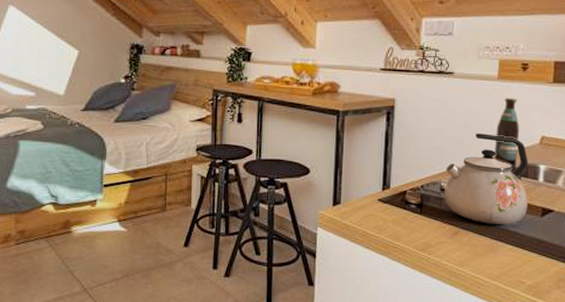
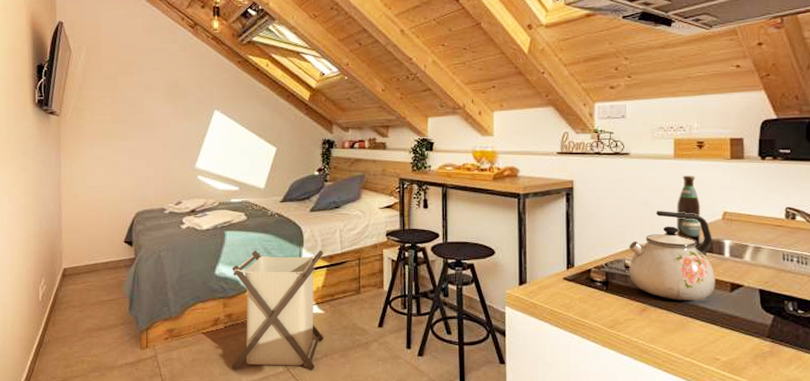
laundry basket: none [23,162,128,291] -> present [232,250,324,371]

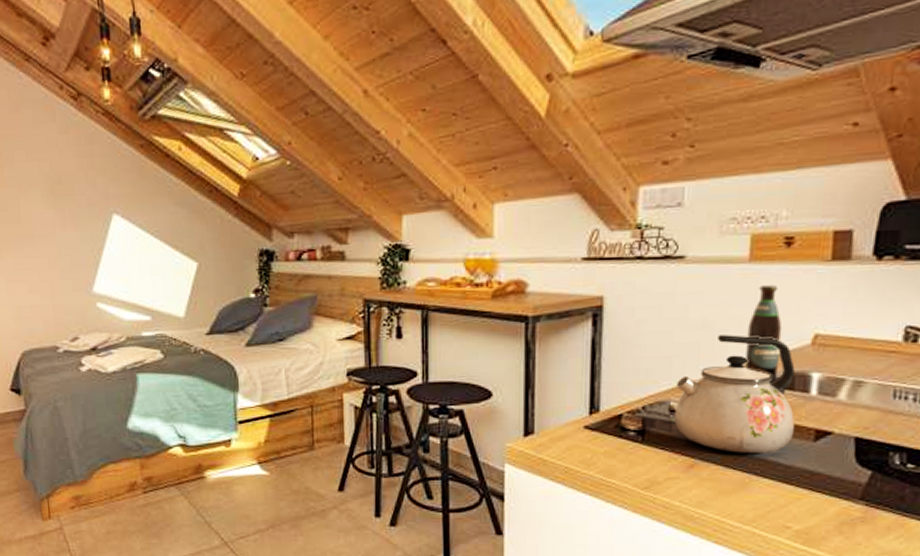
laundry basket: present [232,250,324,371] -> none [148,395,270,544]

